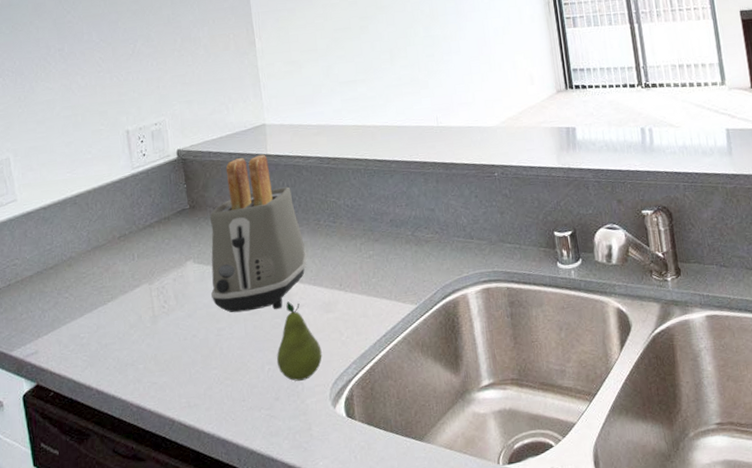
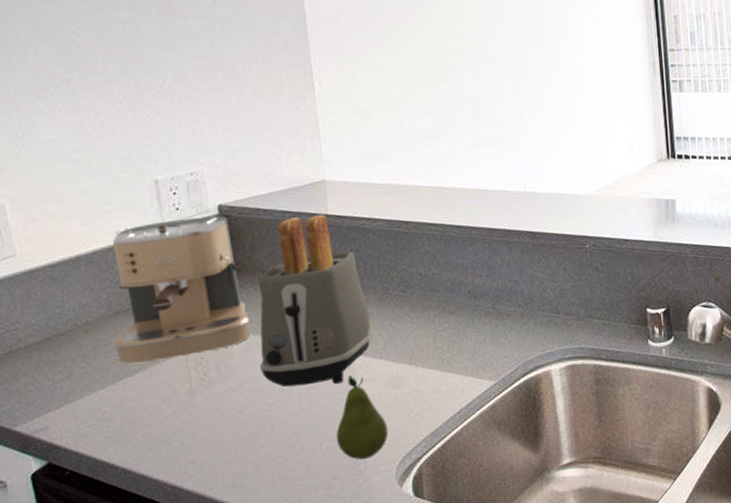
coffee maker: none [91,159,203,293] -> present [112,215,250,364]

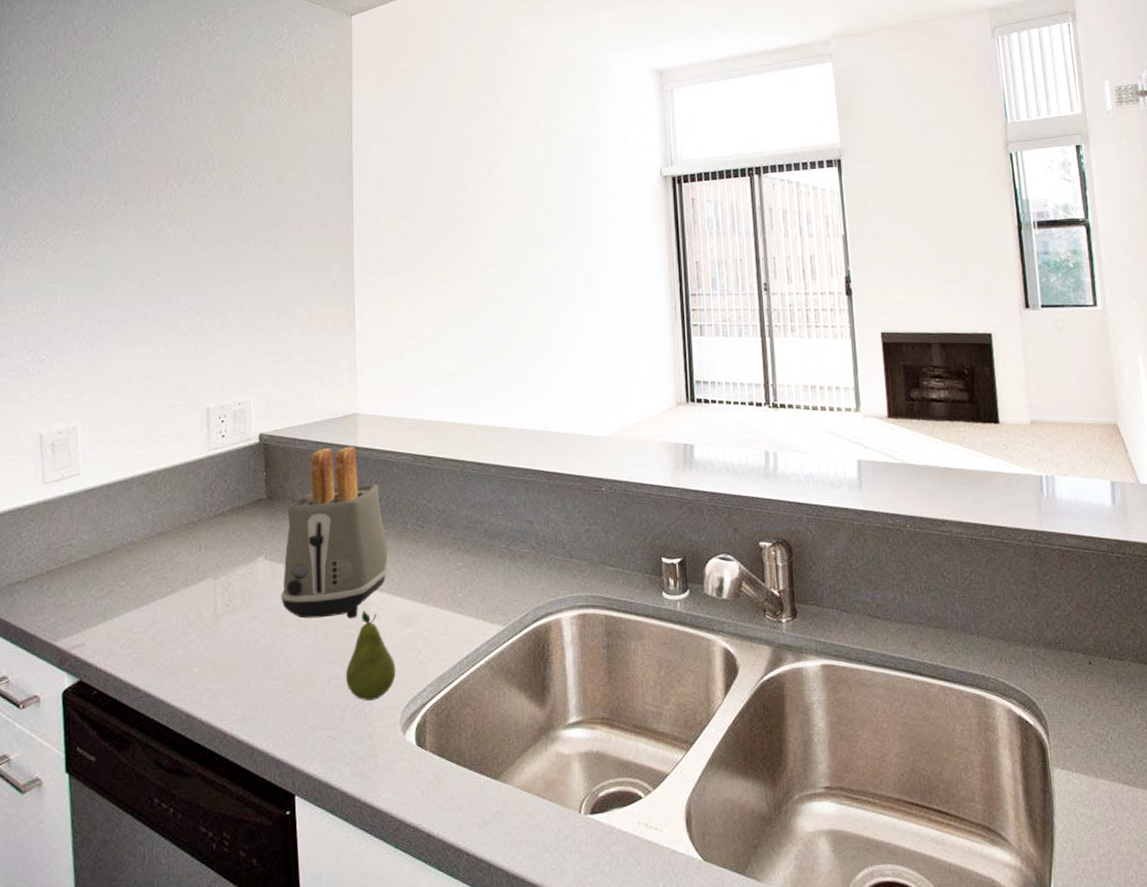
coffee maker: present [112,215,250,364] -> none [152,444,276,586]

